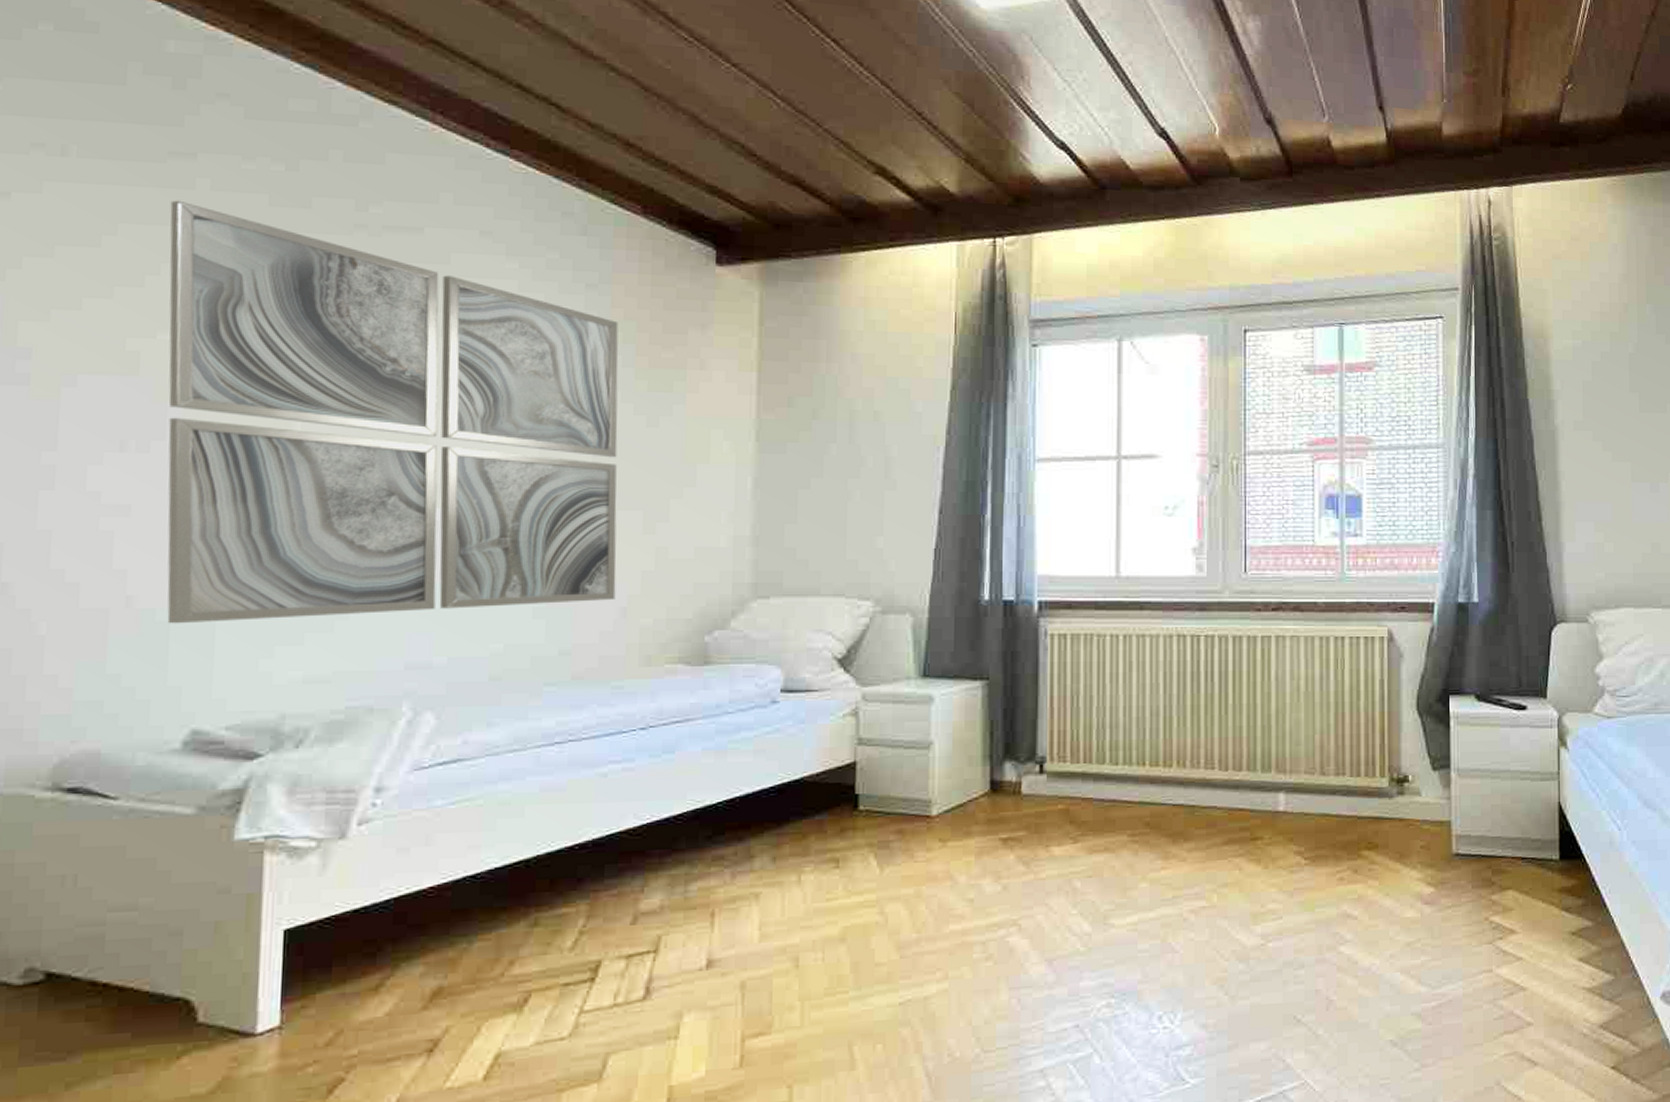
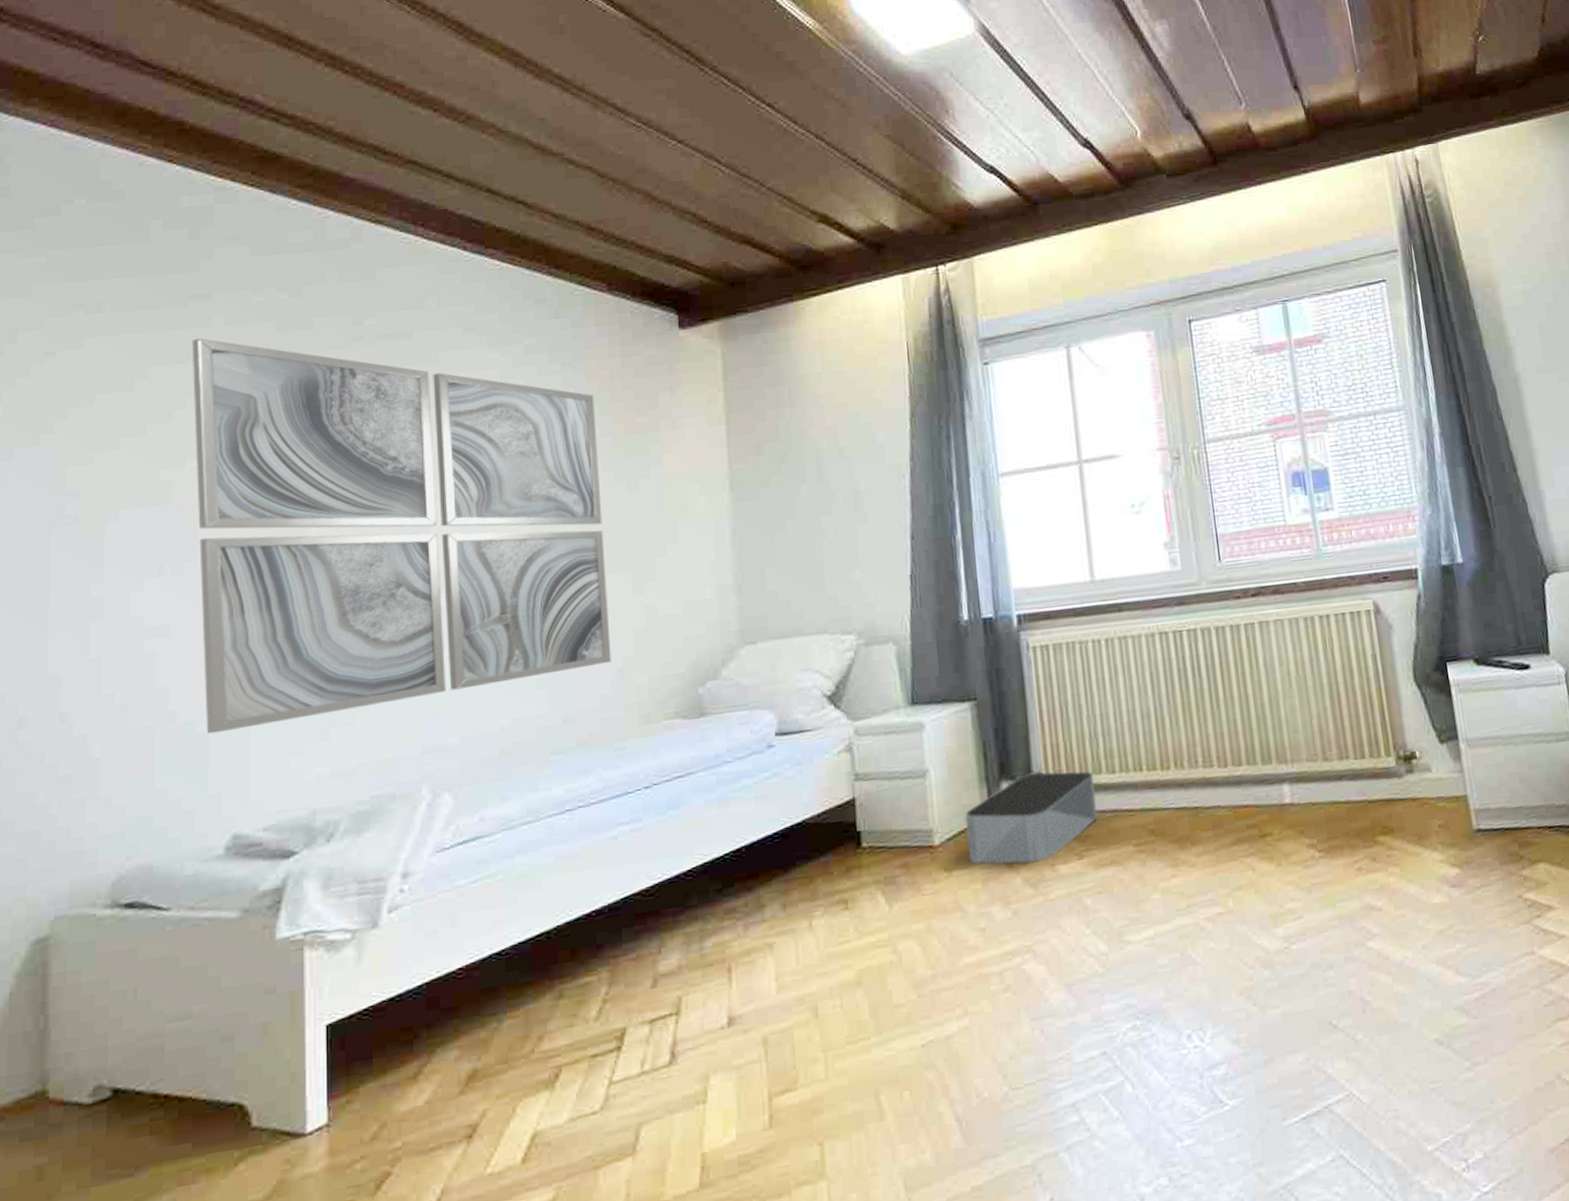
storage bin: none [964,756,1096,842] -> present [965,771,1097,865]

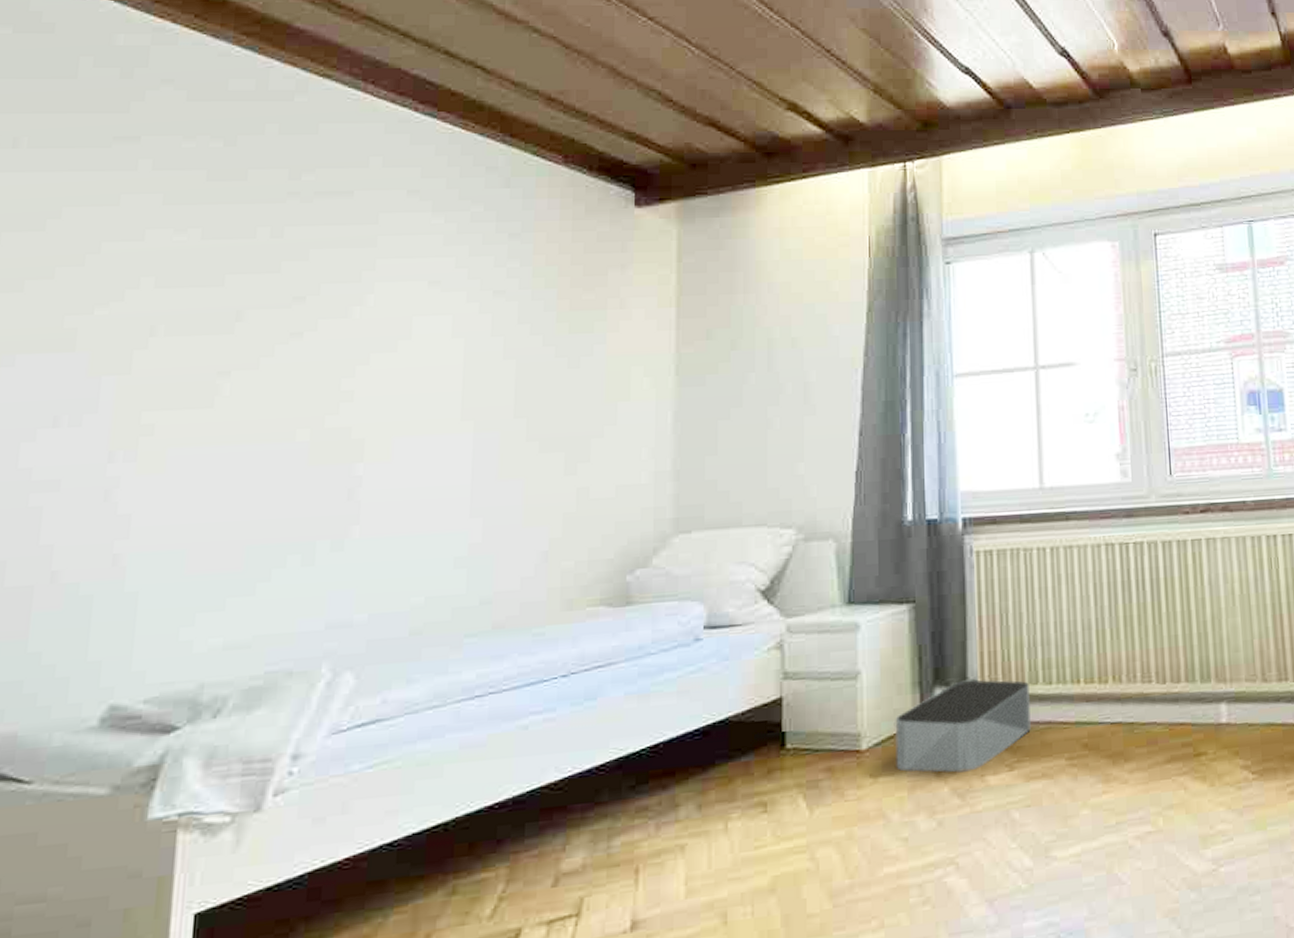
wall art: present [191,338,612,735] -> none [90,181,540,598]

